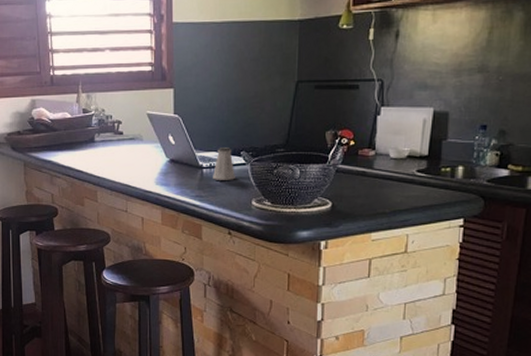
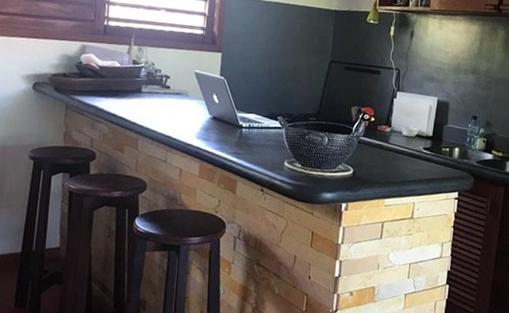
saltshaker: present [213,148,235,180] -> none [251,111,271,141]

